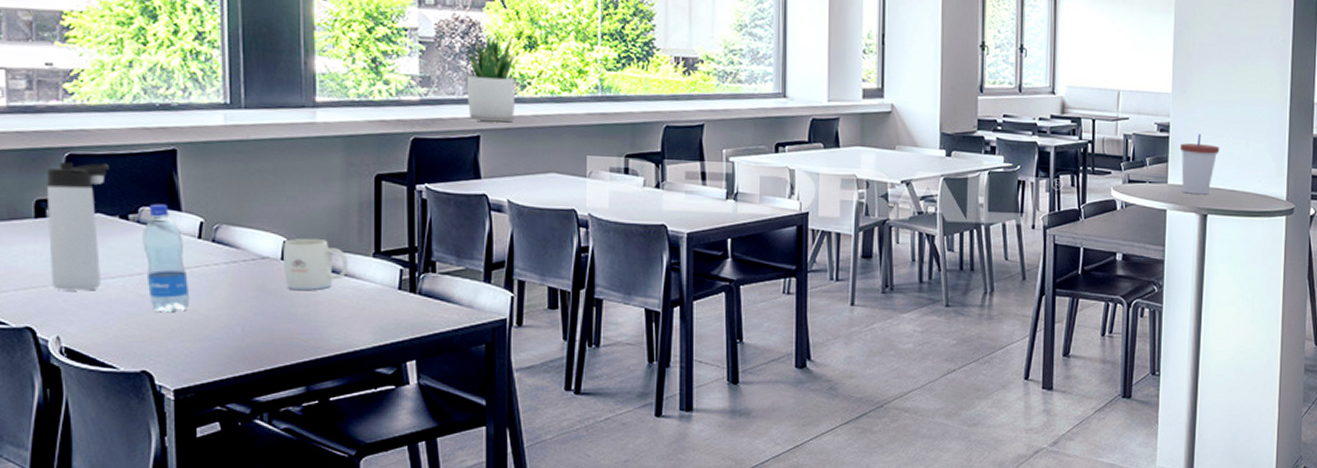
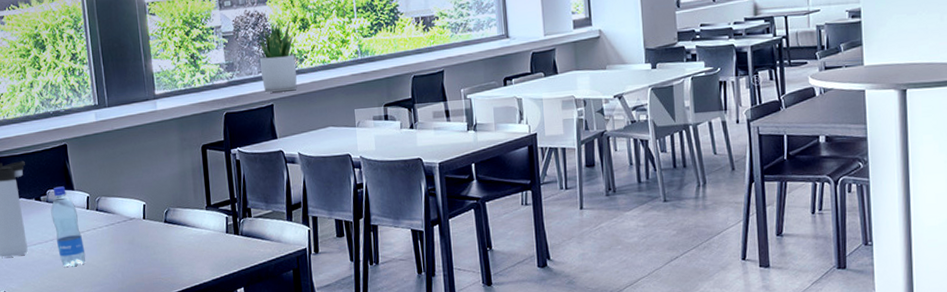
mug: present [283,238,348,291] -> none [143,199,189,242]
cup: present [1180,133,1220,195] -> none [873,14,914,72]

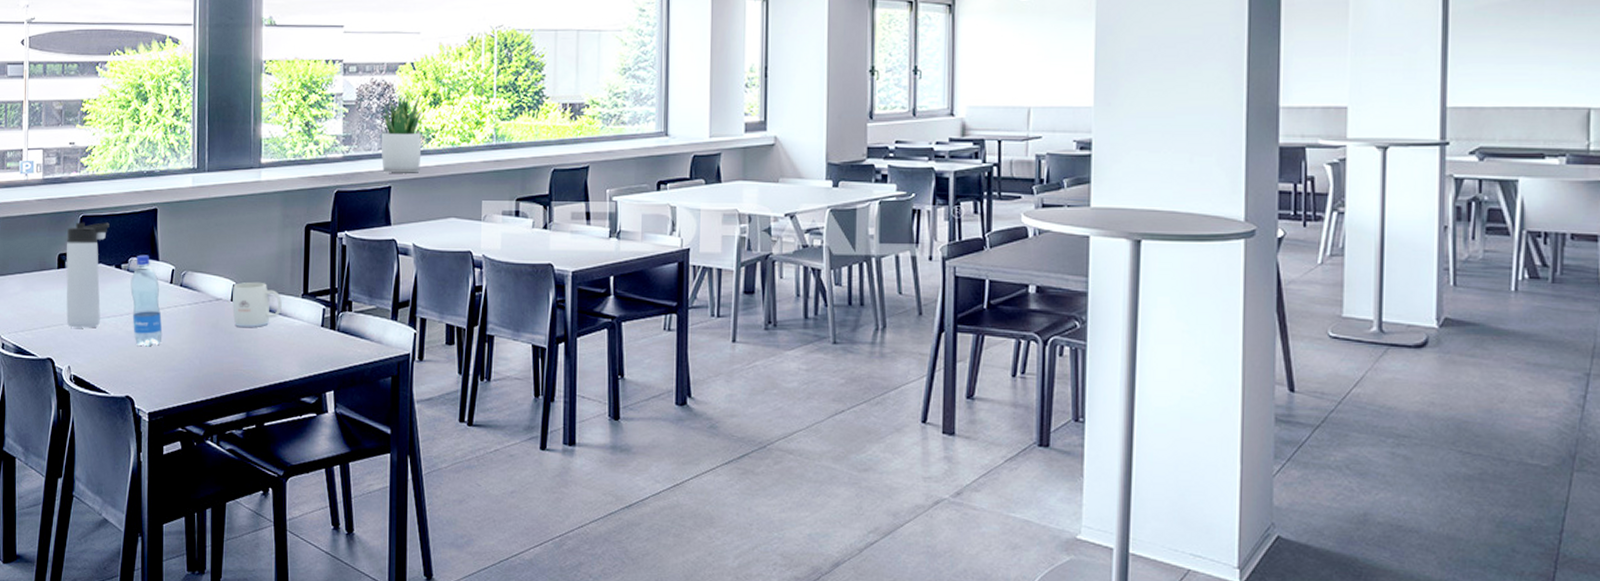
mug: none [143,199,189,242] -> present [232,281,282,328]

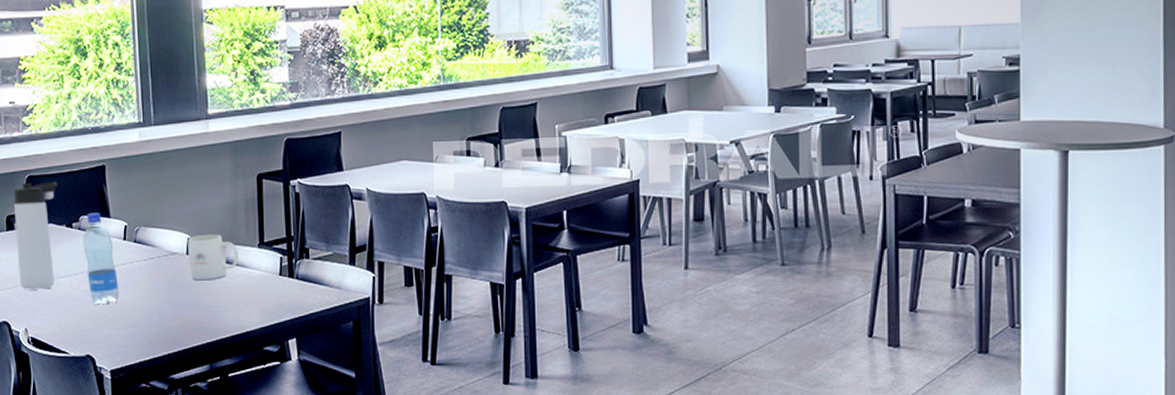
planter: present [381,95,422,173] -> none [328,38,370,119]

